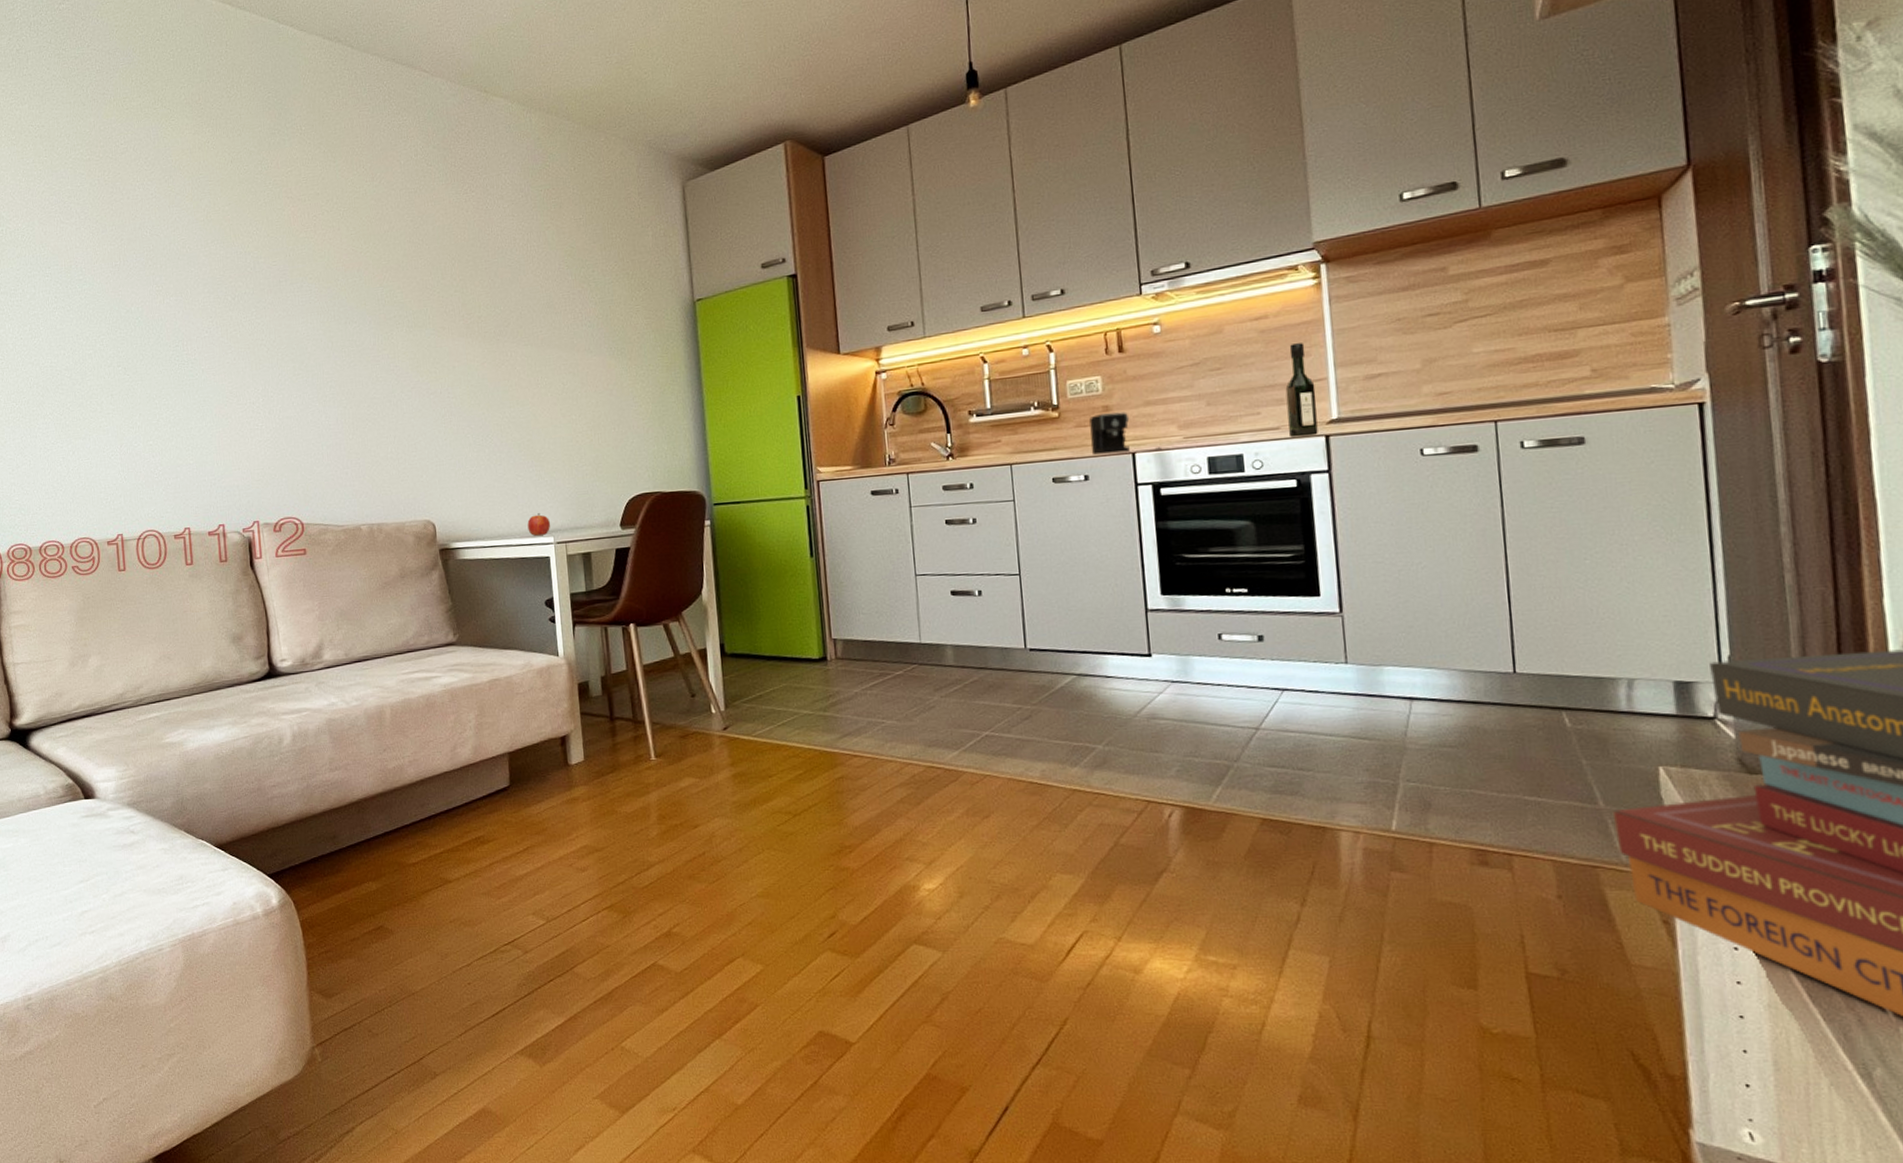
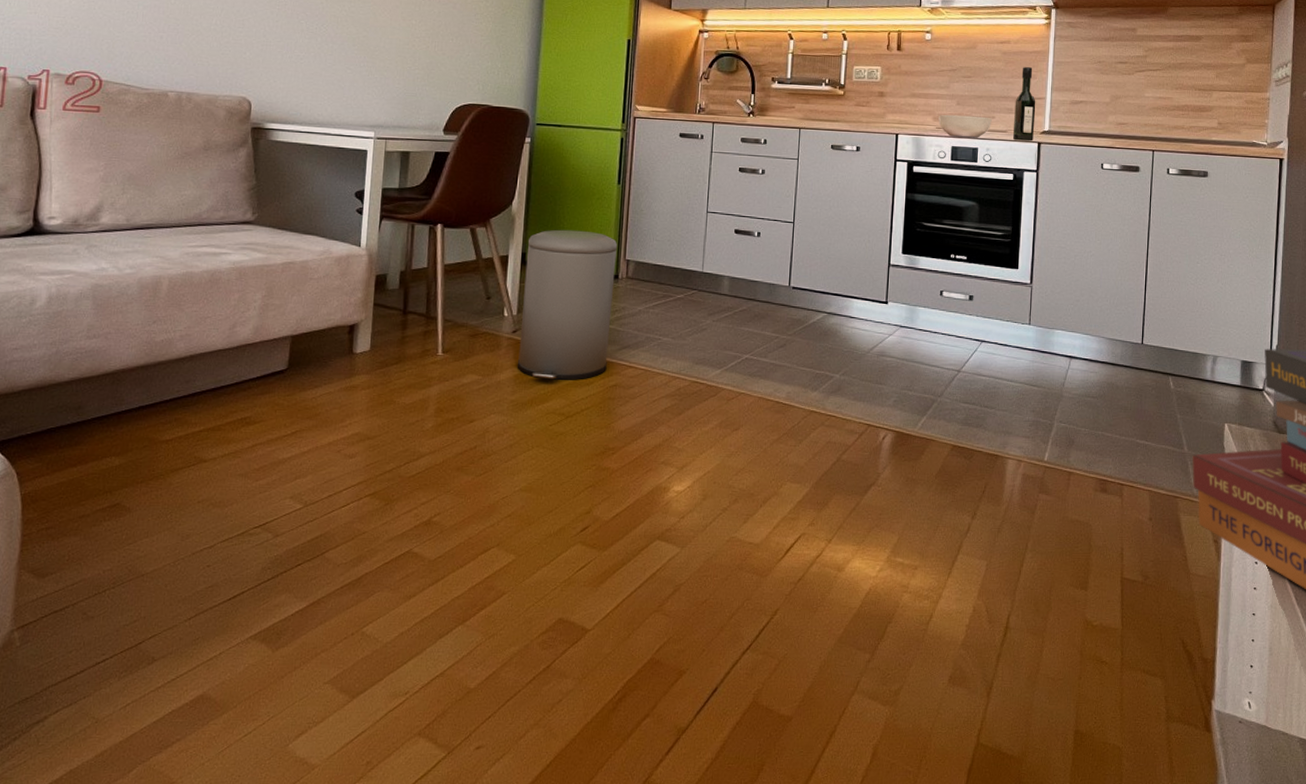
fruit: present [527,513,551,537] -> none [349,107,374,130]
pedal bin: none [725,612,830,777] -> present [518,229,617,380]
coffee maker: present [1089,412,1163,456] -> none [865,98,920,135]
bowl: none [1183,415,1258,446] -> present [937,114,993,139]

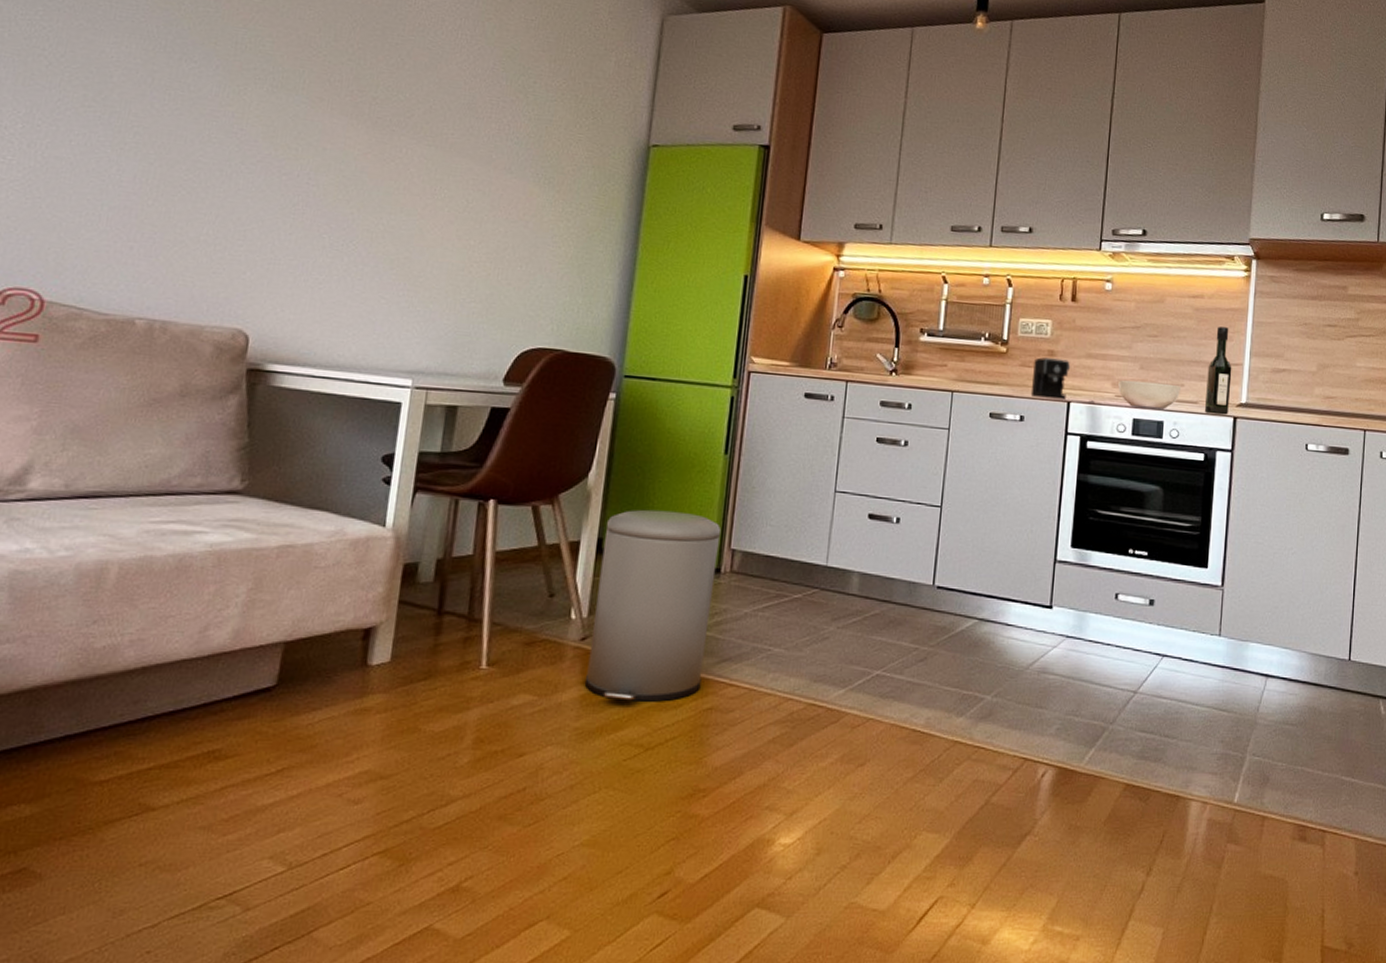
coffee maker: none [865,98,920,135] -> present [1030,357,1096,403]

